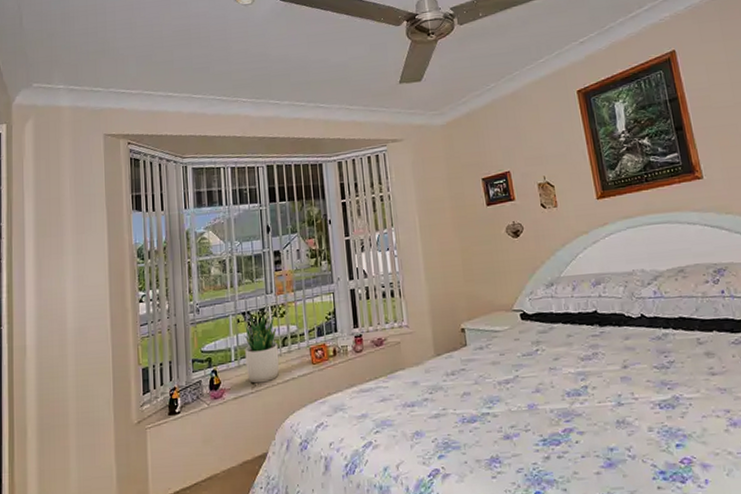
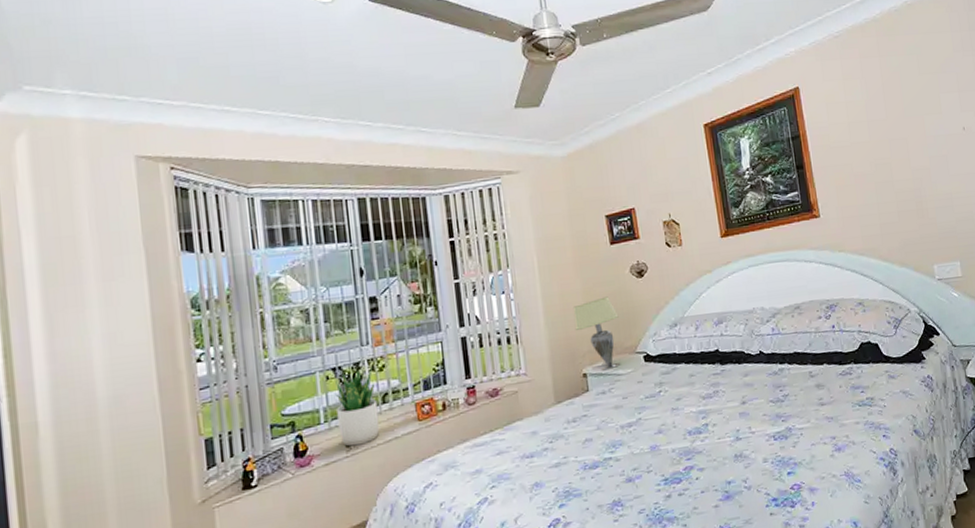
lampshade: none [451,255,497,327] -> present [573,296,620,371]

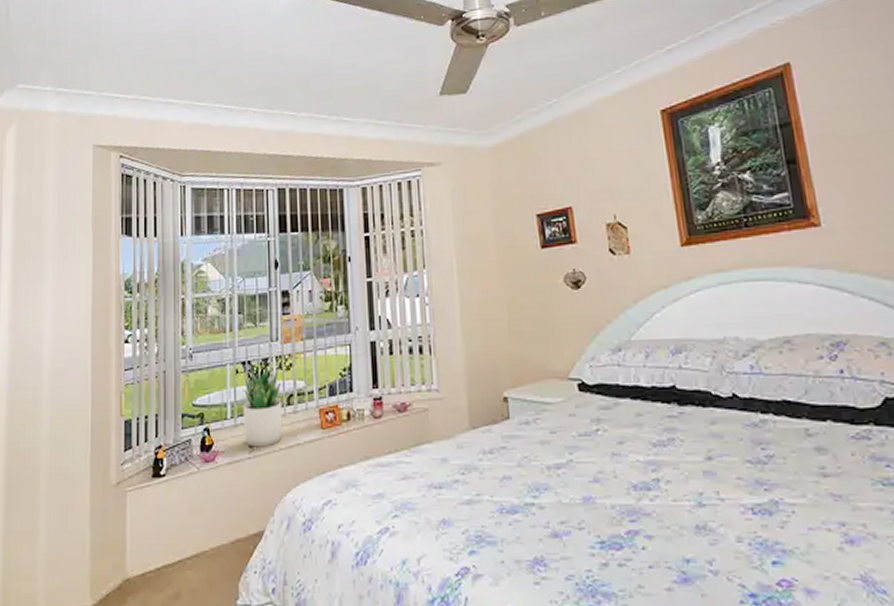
lampshade: present [573,296,620,371] -> none [494,309,549,396]

